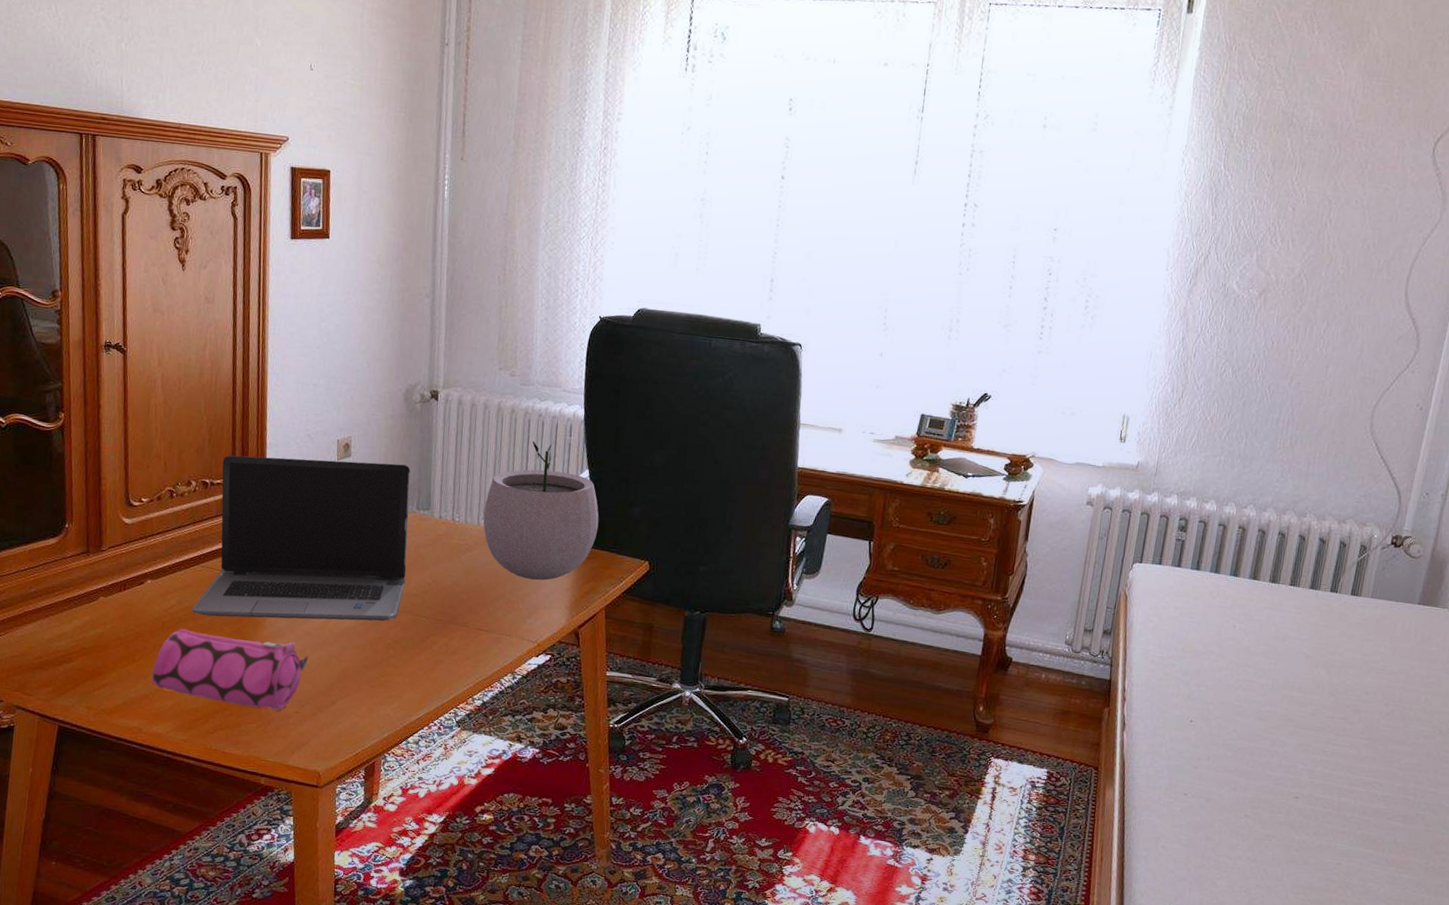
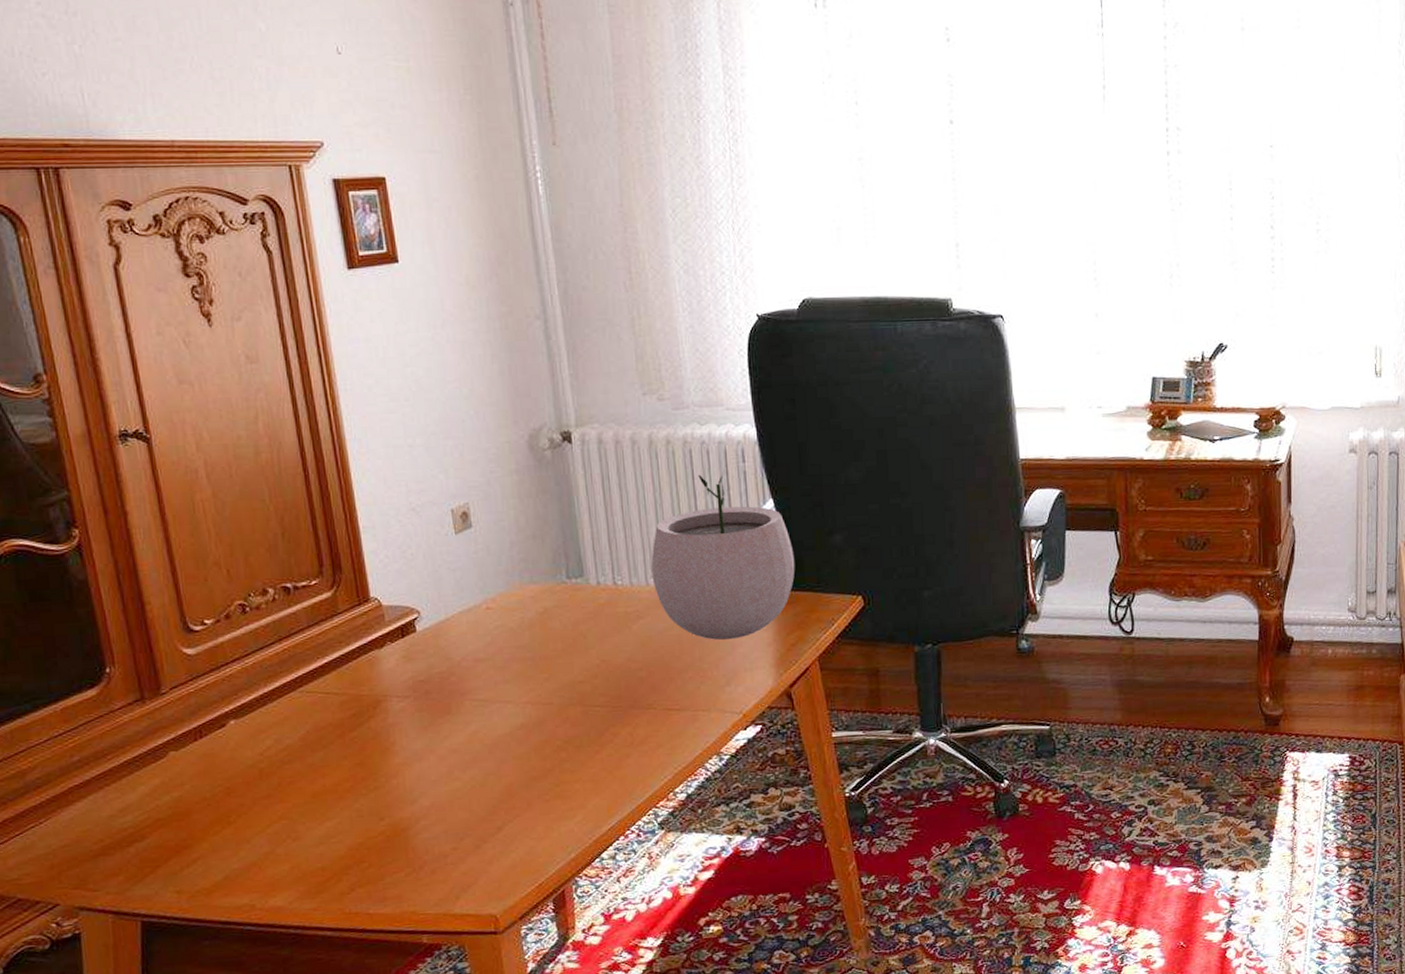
pencil case: present [151,629,308,711] -> none [255,764,459,854]
laptop computer: present [192,455,411,621] -> none [295,527,567,752]

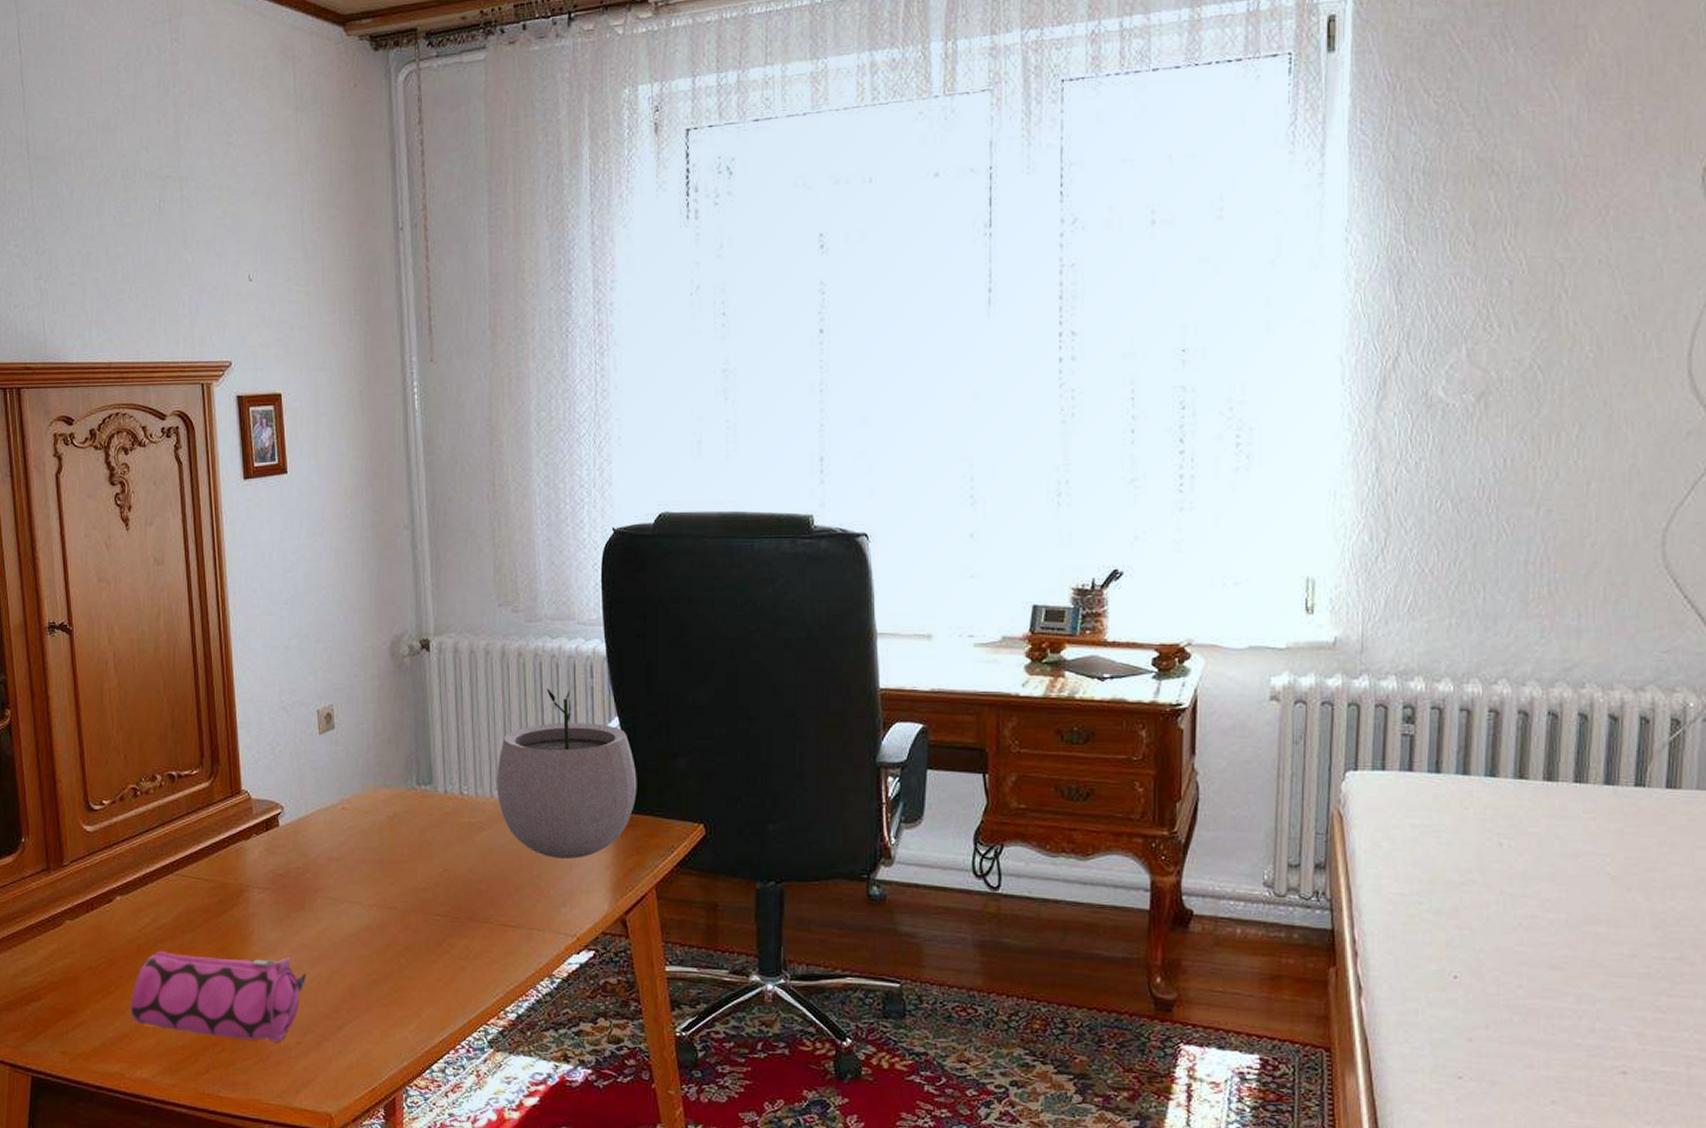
pencil case: none [255,764,459,854] -> present [130,951,306,1042]

